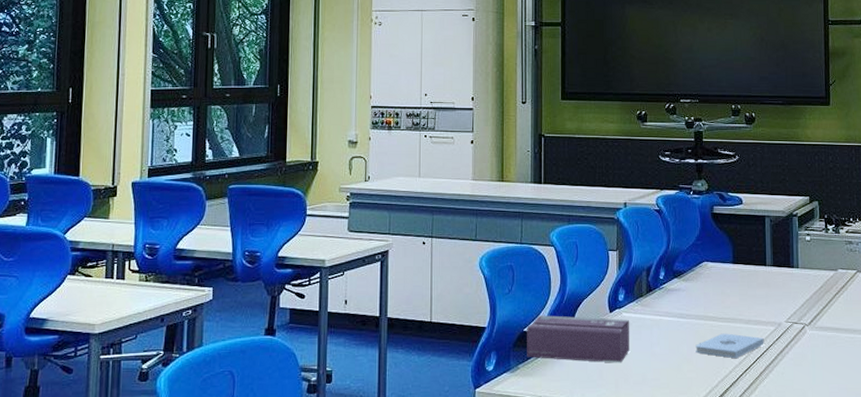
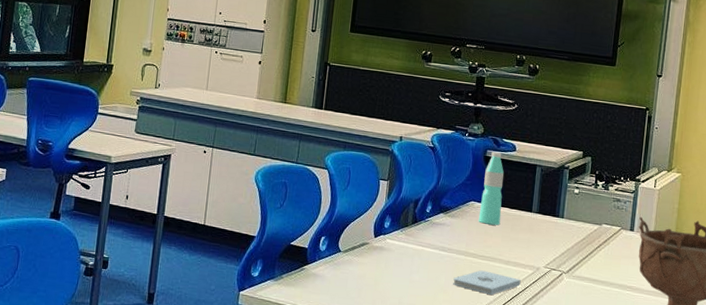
tissue box: present [527,315,629,363] -> none [291,232,392,285]
water bottle: none [713,207,736,284] -> present [478,151,504,225]

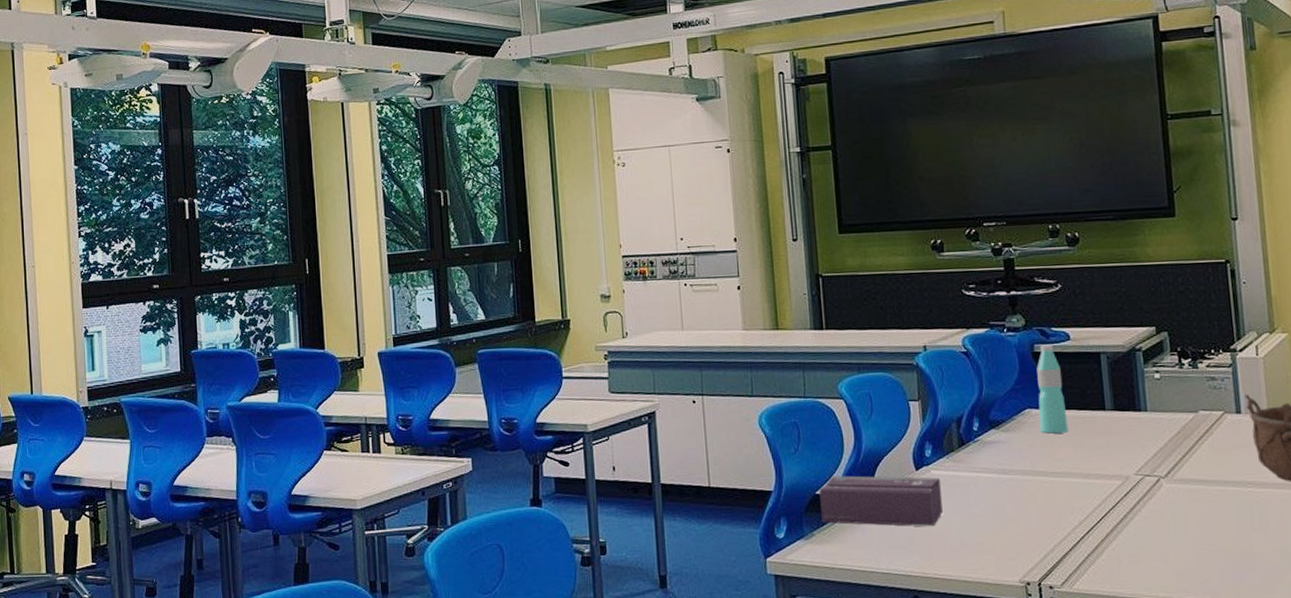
tissue box: none [291,232,392,285] -> present [819,475,943,527]
notepad: present [453,270,521,295] -> none [1023,490,1109,518]

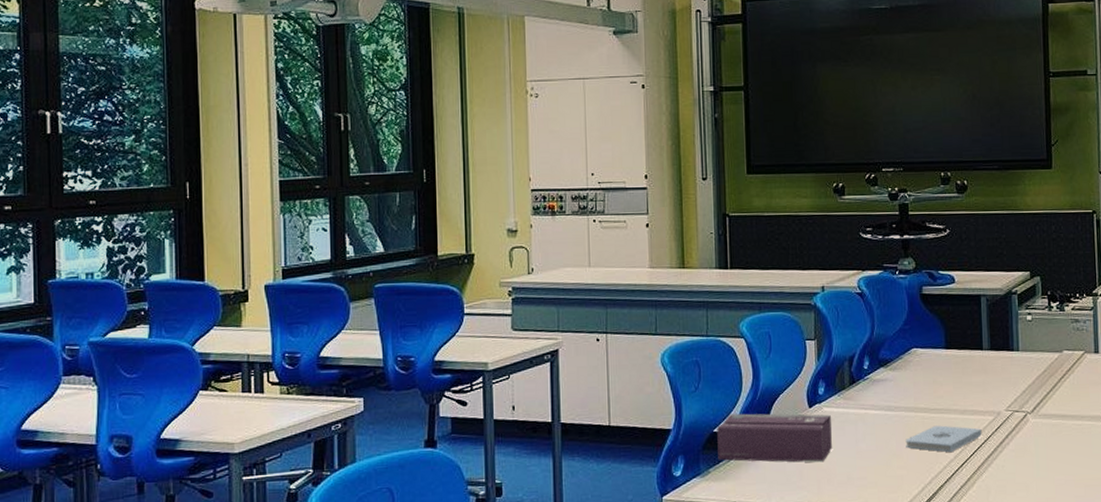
notepad: none [1023,490,1109,518] -> present [905,425,982,452]
water bottle: present [1036,344,1069,434] -> none [923,287,950,372]

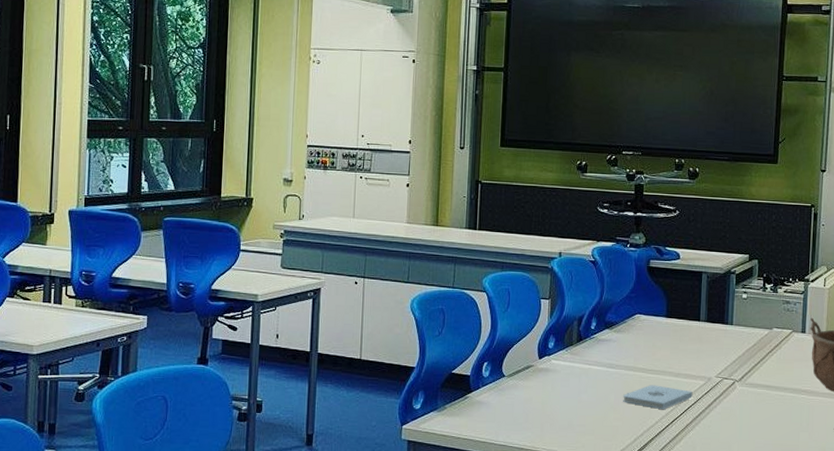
tissue box: present [717,413,832,463] -> none [454,358,558,408]

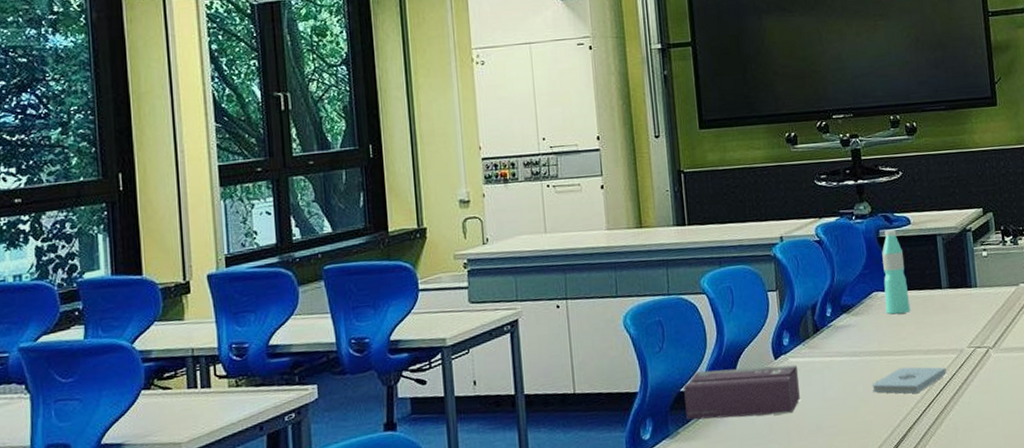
tissue box: none [454,358,558,408] -> present [684,364,800,420]
water bottle: none [645,261,669,337] -> present [882,229,911,315]

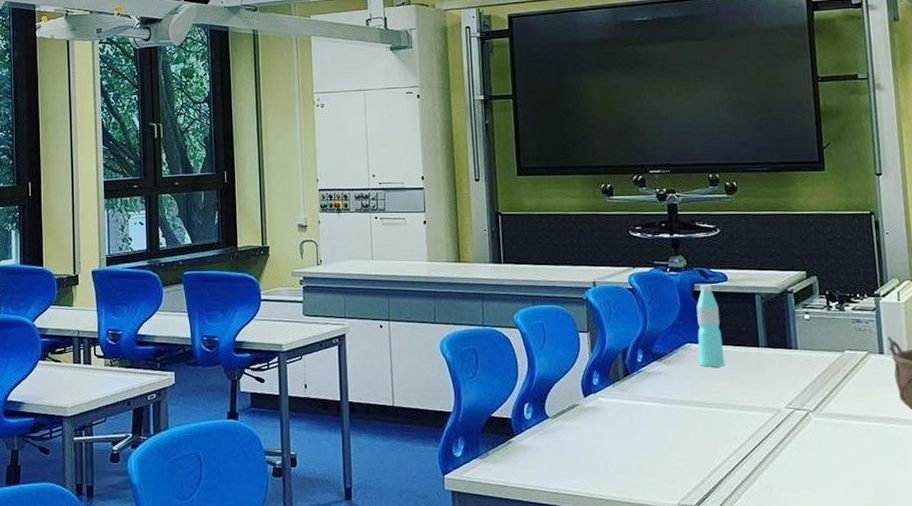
tissue box: present [684,364,800,420] -> none [495,400,608,451]
notepad: present [872,367,947,394] -> none [682,420,762,446]

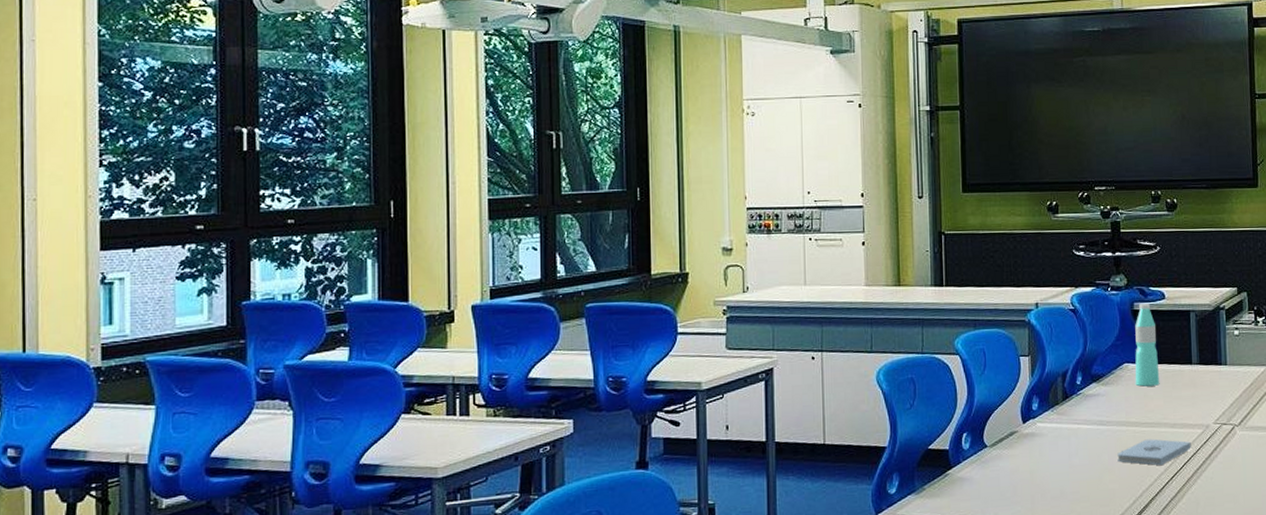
notepad: none [682,420,762,446] -> present [1117,439,1191,465]

